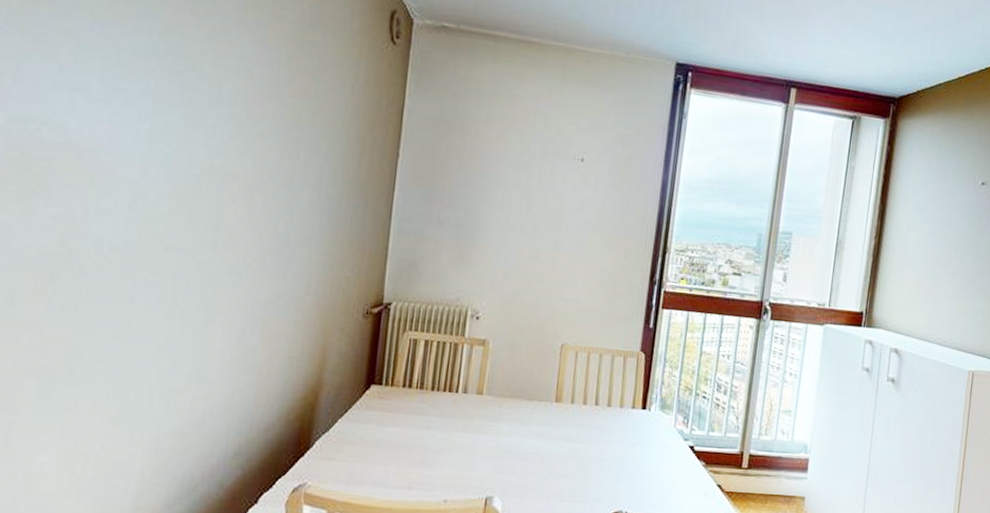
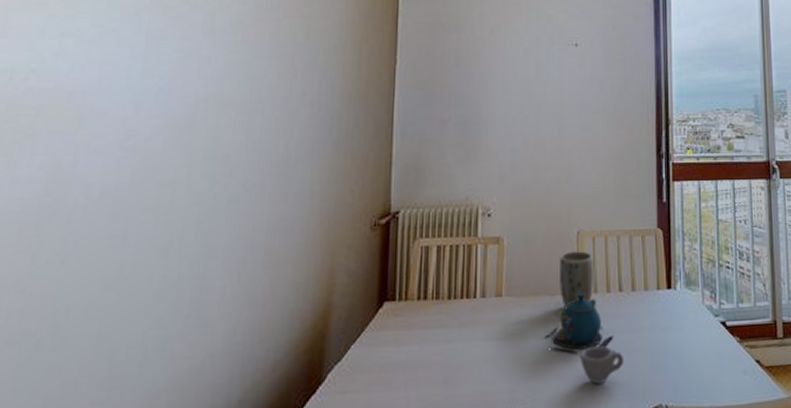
teapot: none [519,401,585,456] -> present [544,292,614,355]
plant pot: none [538,362,574,414] -> present [560,251,593,309]
cup: none [550,451,592,484] -> present [580,346,625,384]

